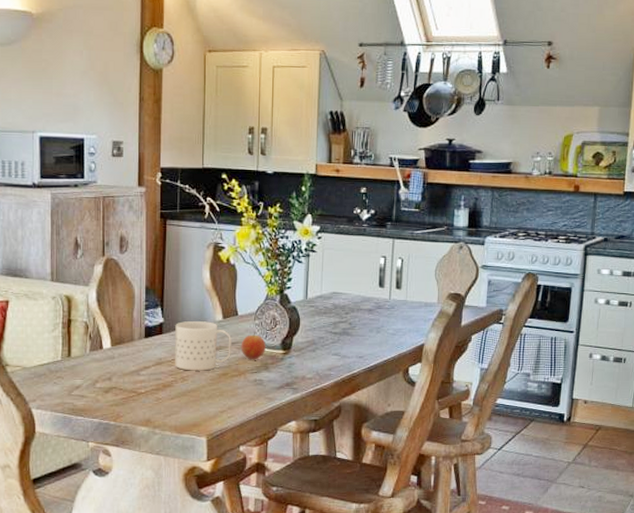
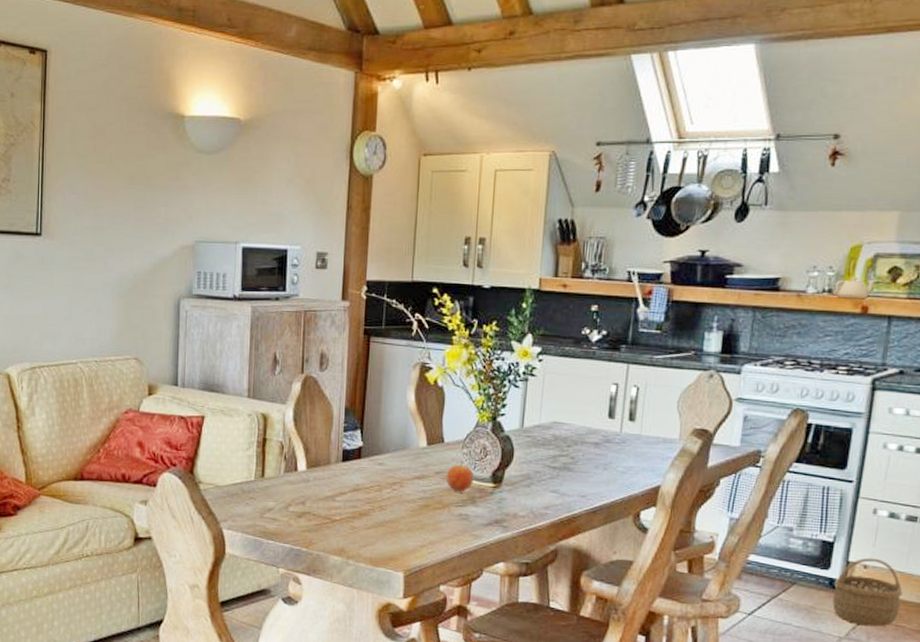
mug: present [175,321,231,371] -> none [373,446,436,501]
teapot: none [553,161,585,180] -> present [833,277,877,300]
wicker basket: none [562,394,614,451] -> present [832,557,903,627]

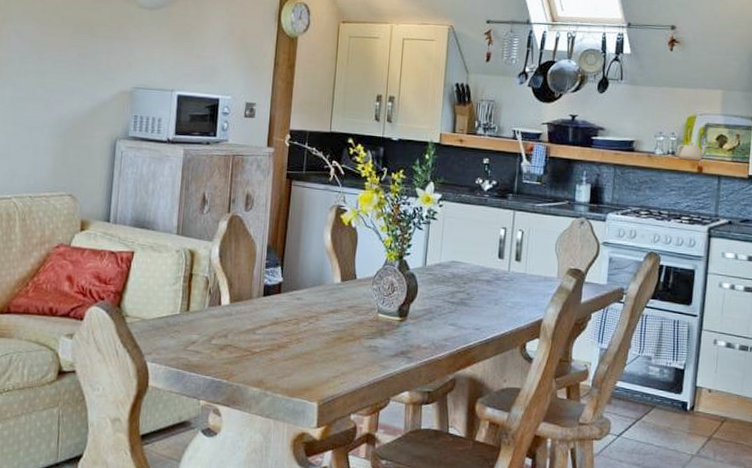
fruit: present [445,462,474,493] -> none [357,297,382,326]
wicker basket: present [832,557,903,627] -> none [685,383,740,445]

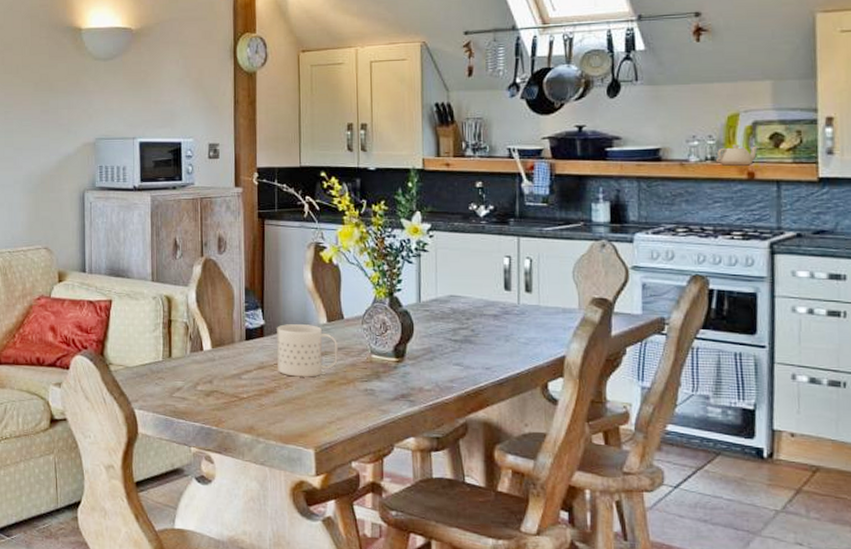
mug: none [291,282,349,334] -> present [277,324,338,377]

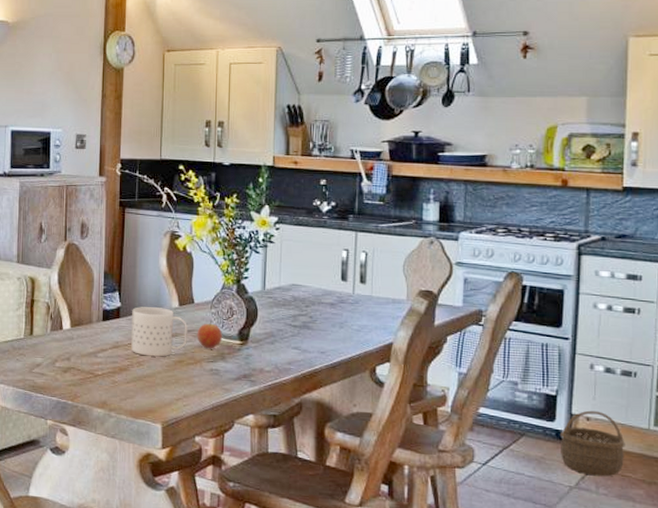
fruit: none [348,337,376,368] -> present [197,321,222,349]
teapot: present [716,144,759,166] -> none [535,154,573,174]
wicker basket: none [760,425,838,499] -> present [559,410,625,476]

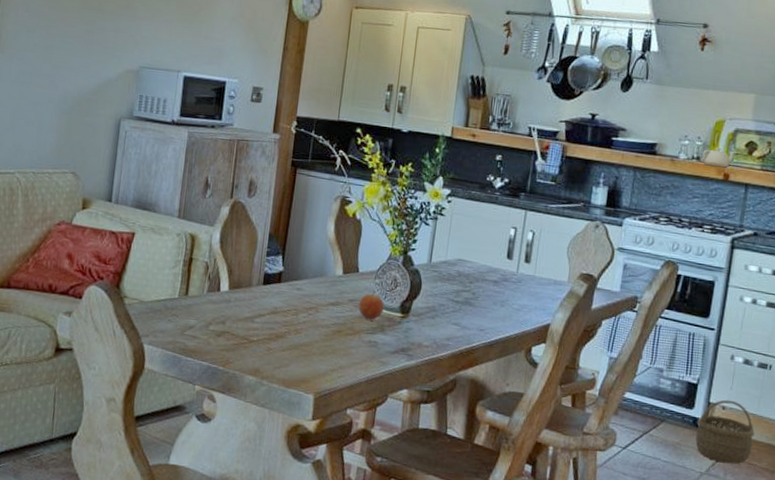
mug: present [131,307,187,357] -> none [290,272,350,326]
teapot: none [535,154,573,174] -> present [701,147,737,168]

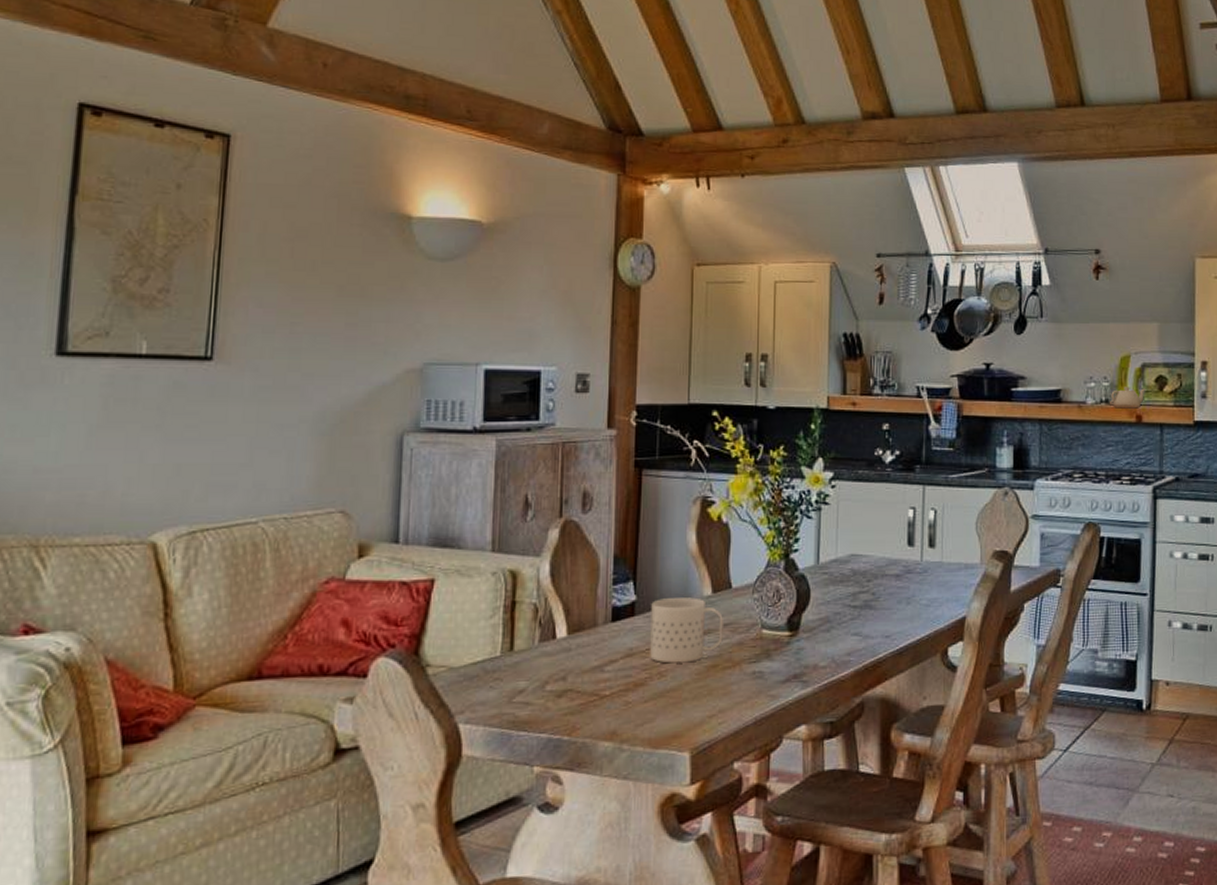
mug: none [290,272,350,326] -> present [650,597,723,664]
fruit: present [358,291,384,321] -> none [735,609,767,646]
wicker basket: present [695,399,755,464] -> none [1140,673,1204,748]

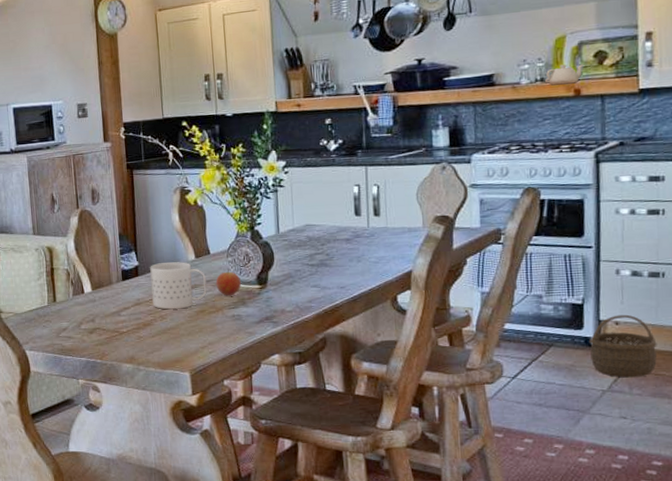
fruit: none [735,609,767,646] -> present [215,269,241,296]
wicker basket: none [1140,673,1204,748] -> present [588,314,658,378]

